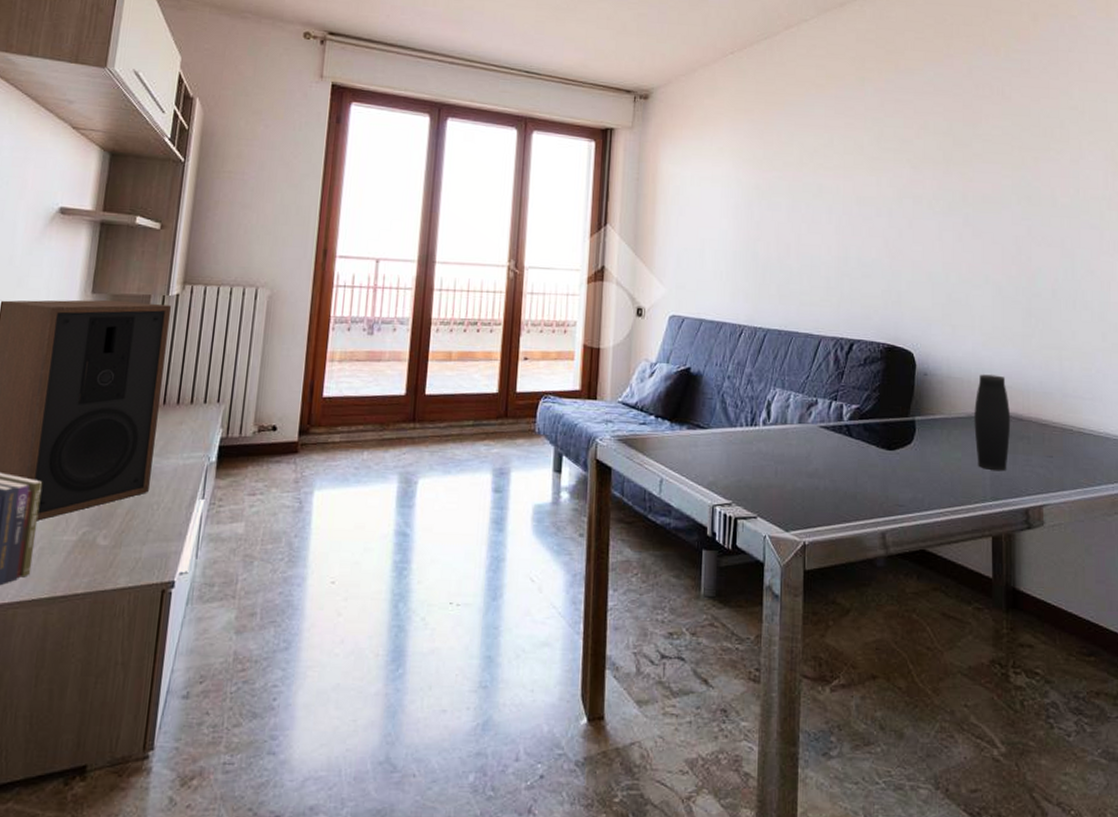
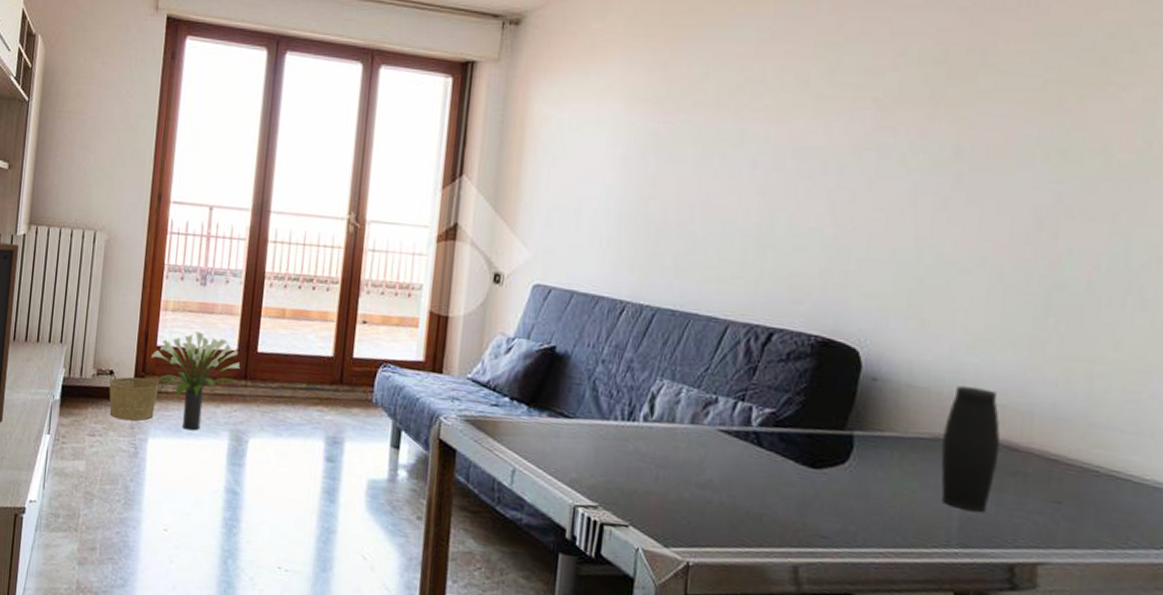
basket: none [271,429,326,475] -> present [109,374,160,421]
potted plant: none [317,380,409,478] -> present [151,331,241,431]

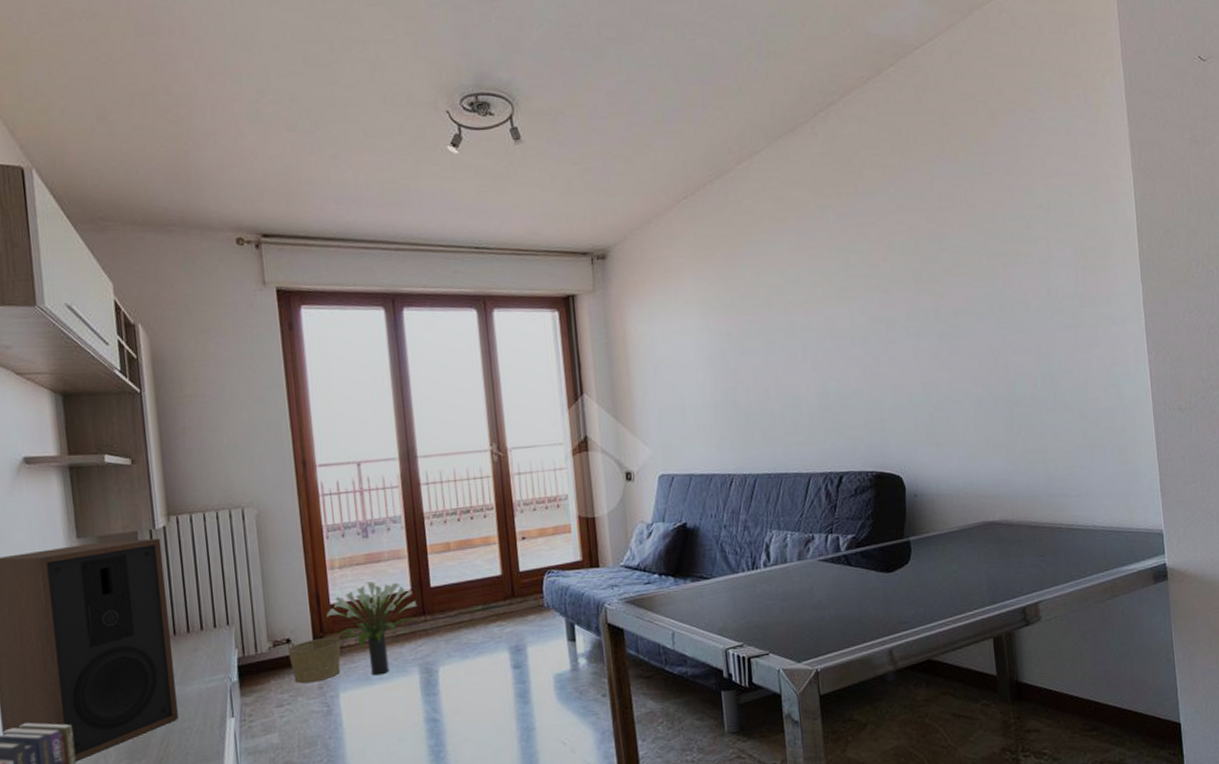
vase: present [941,385,1001,512] -> none [965,486,1002,577]

